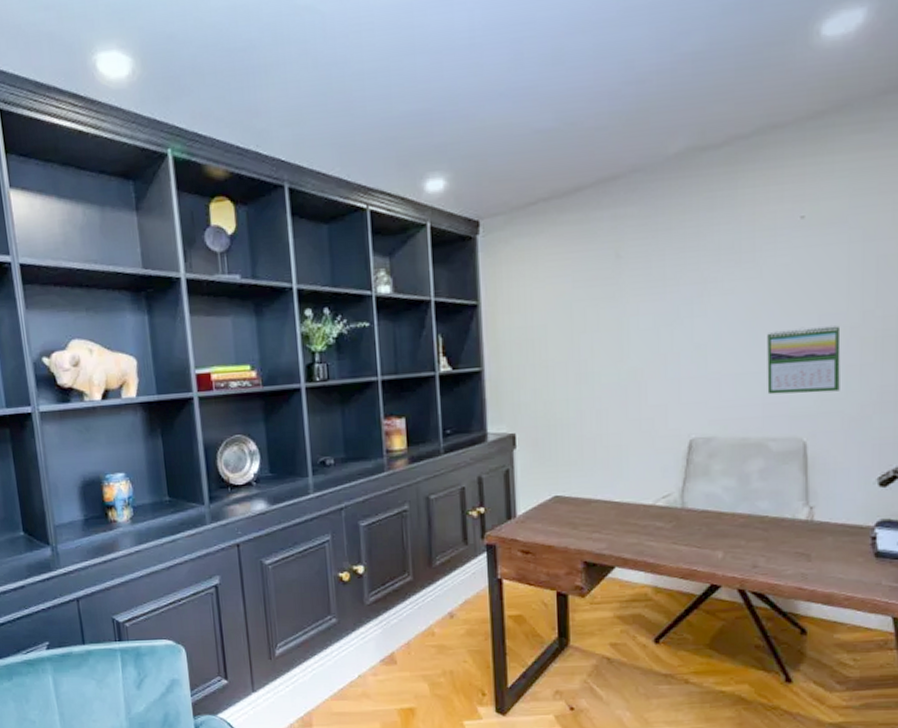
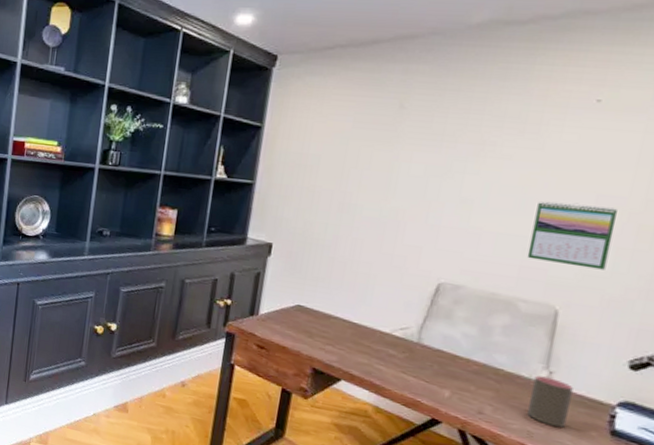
cup: none [797,513,835,563] -> present [527,375,573,428]

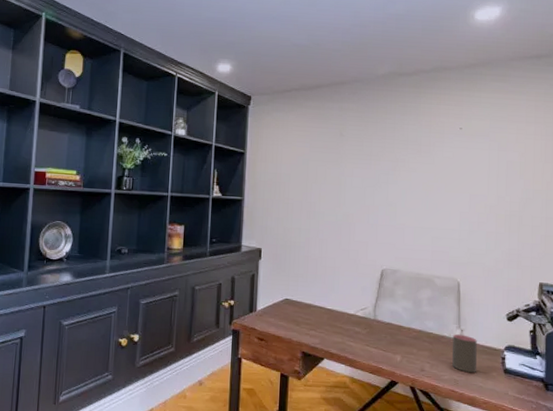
calendar: present [527,201,617,270] -> none [435,201,483,249]

